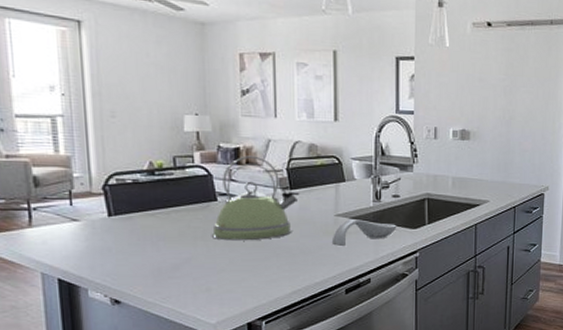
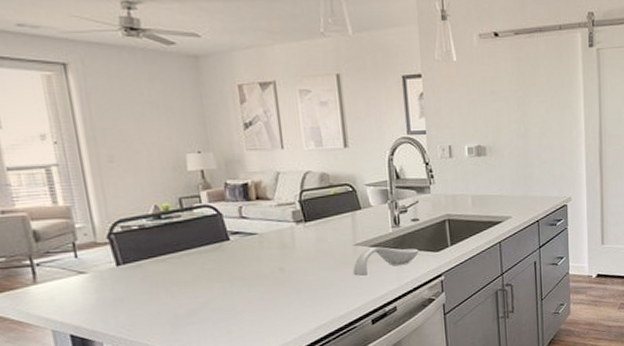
kettle: present [212,155,300,241] -> none [227,190,316,281]

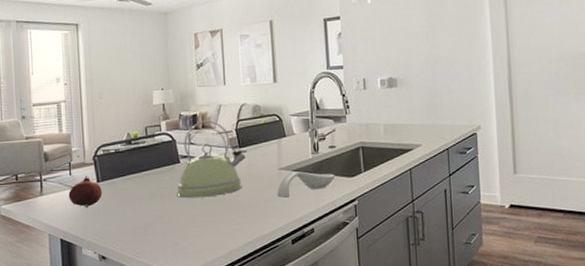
fruit: none [76,258,126,297] -> present [68,176,102,208]
kettle: none [227,190,316,281] -> present [177,120,248,199]

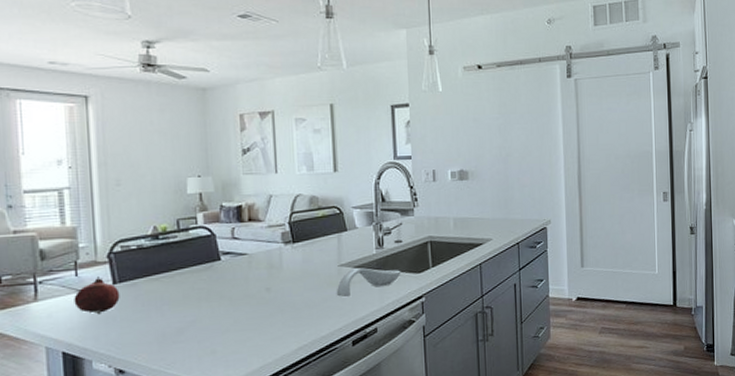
kettle: present [177,120,248,199] -> none [216,212,303,300]

